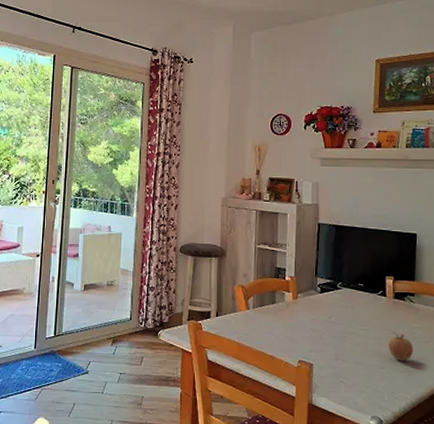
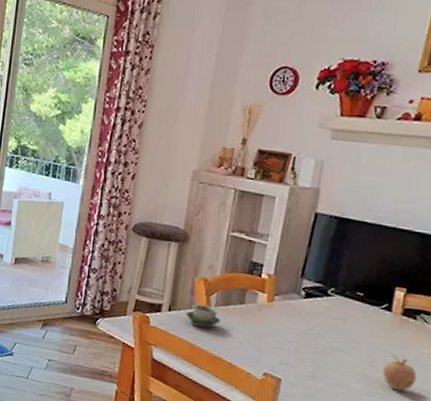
cup: none [231,308,259,329] -> present [186,304,221,329]

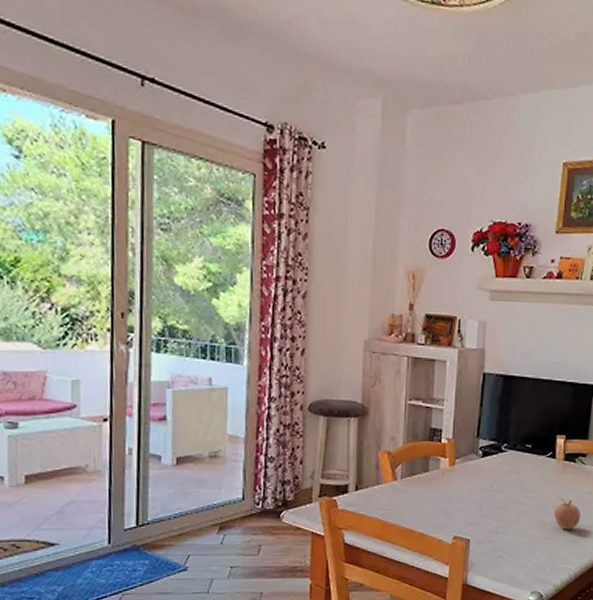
cup: present [186,304,221,329] -> none [373,479,408,503]

